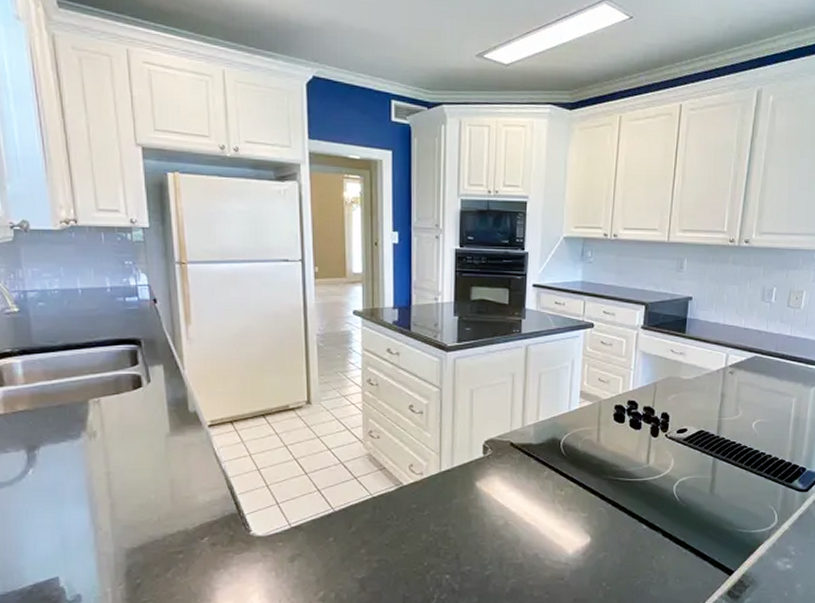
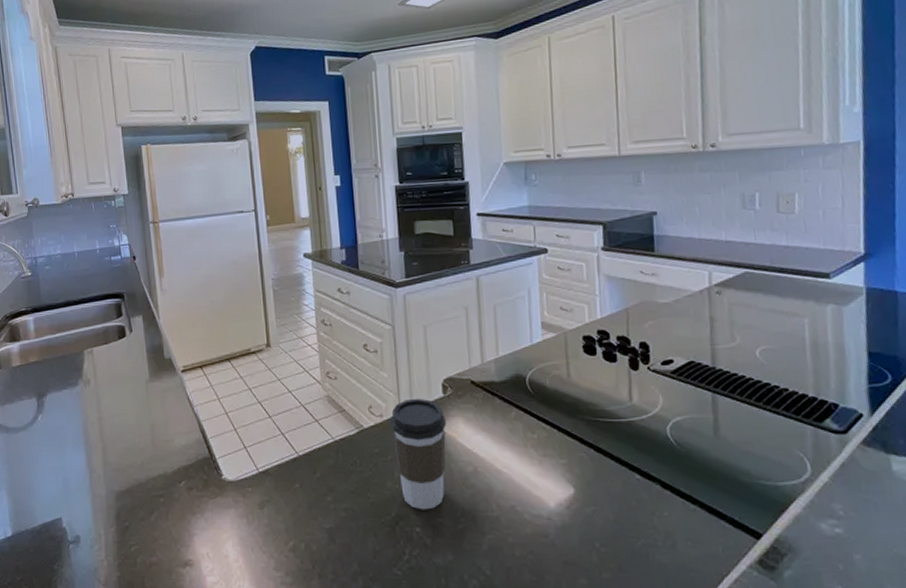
coffee cup: none [430,457,483,560] -> present [390,398,446,510]

